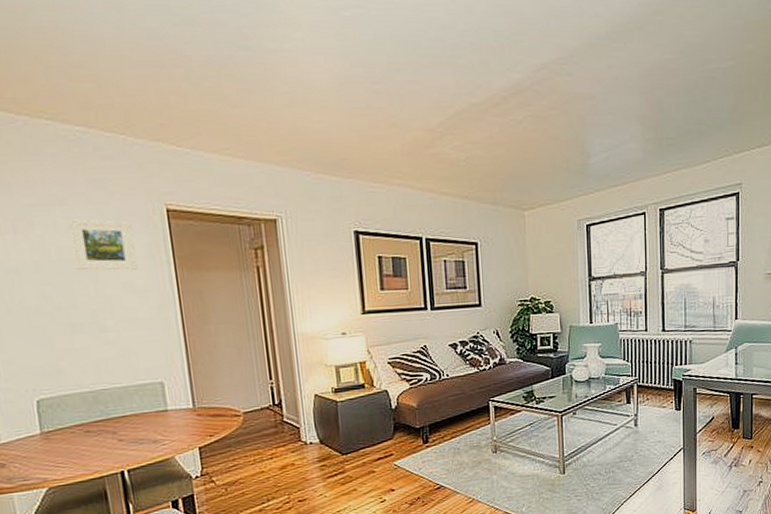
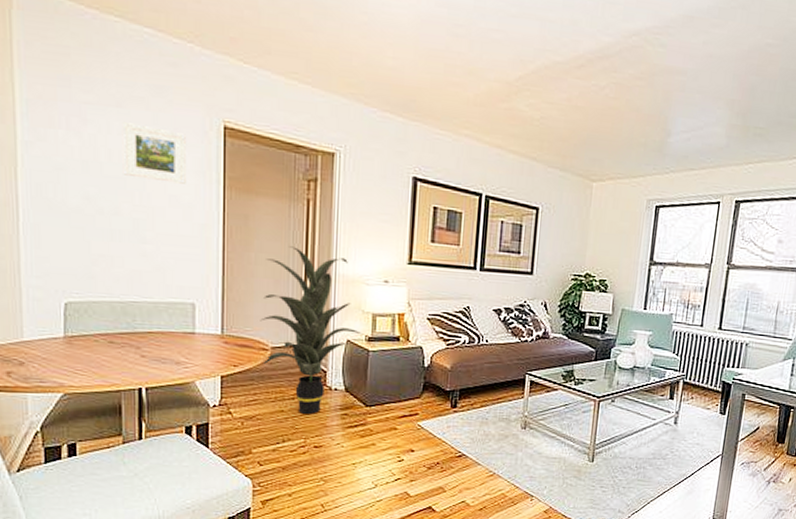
indoor plant: none [225,313,330,472] -> present [260,246,364,414]

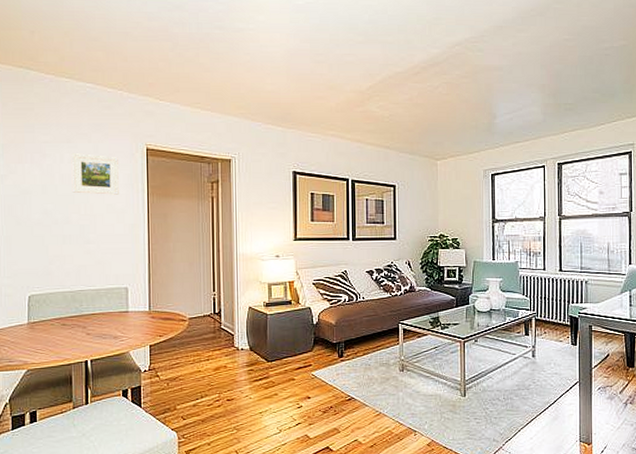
indoor plant: present [260,246,364,414] -> none [179,235,262,372]

